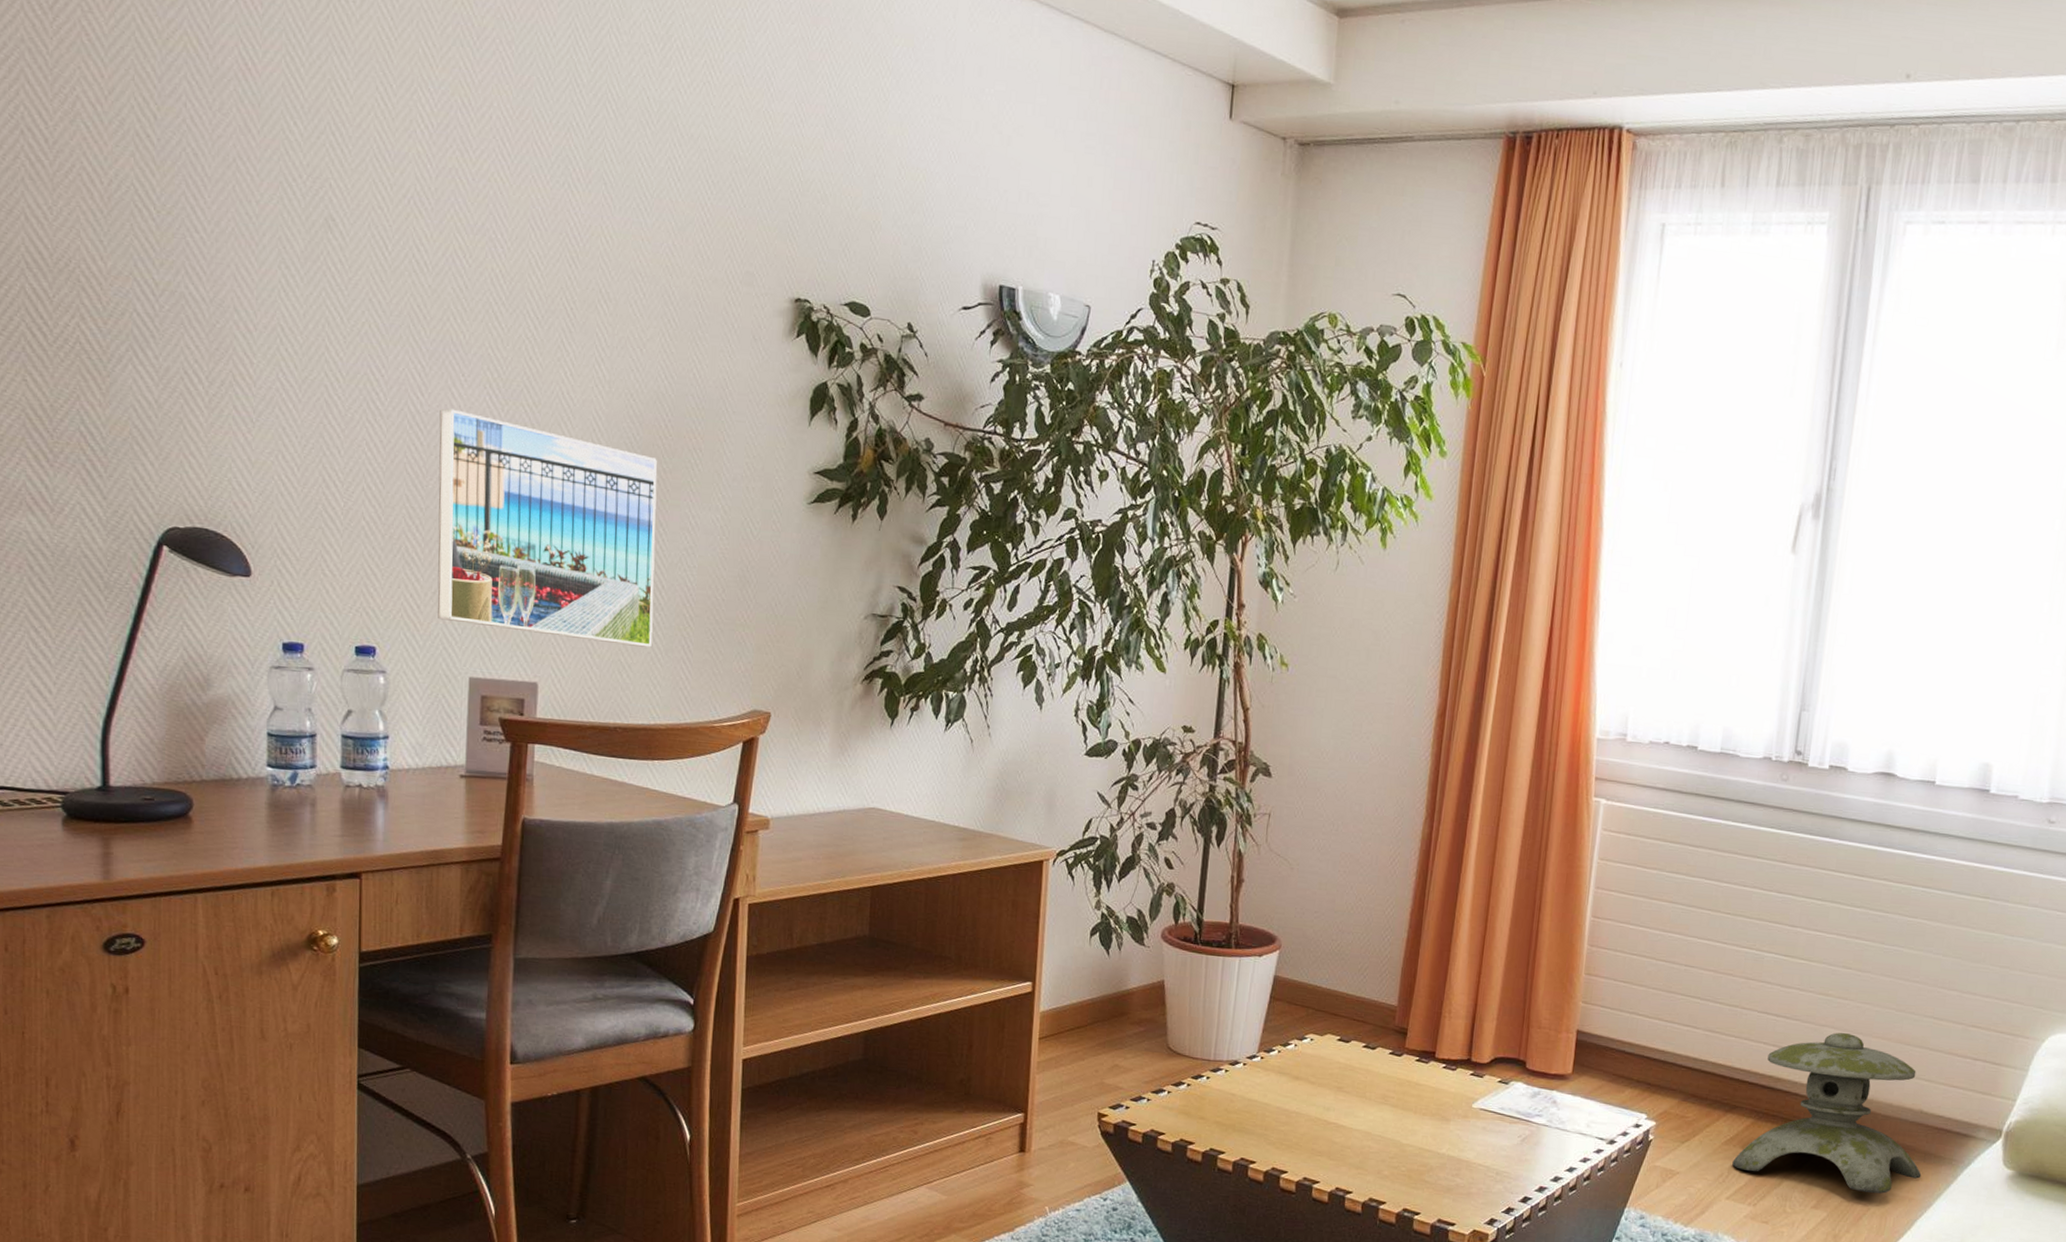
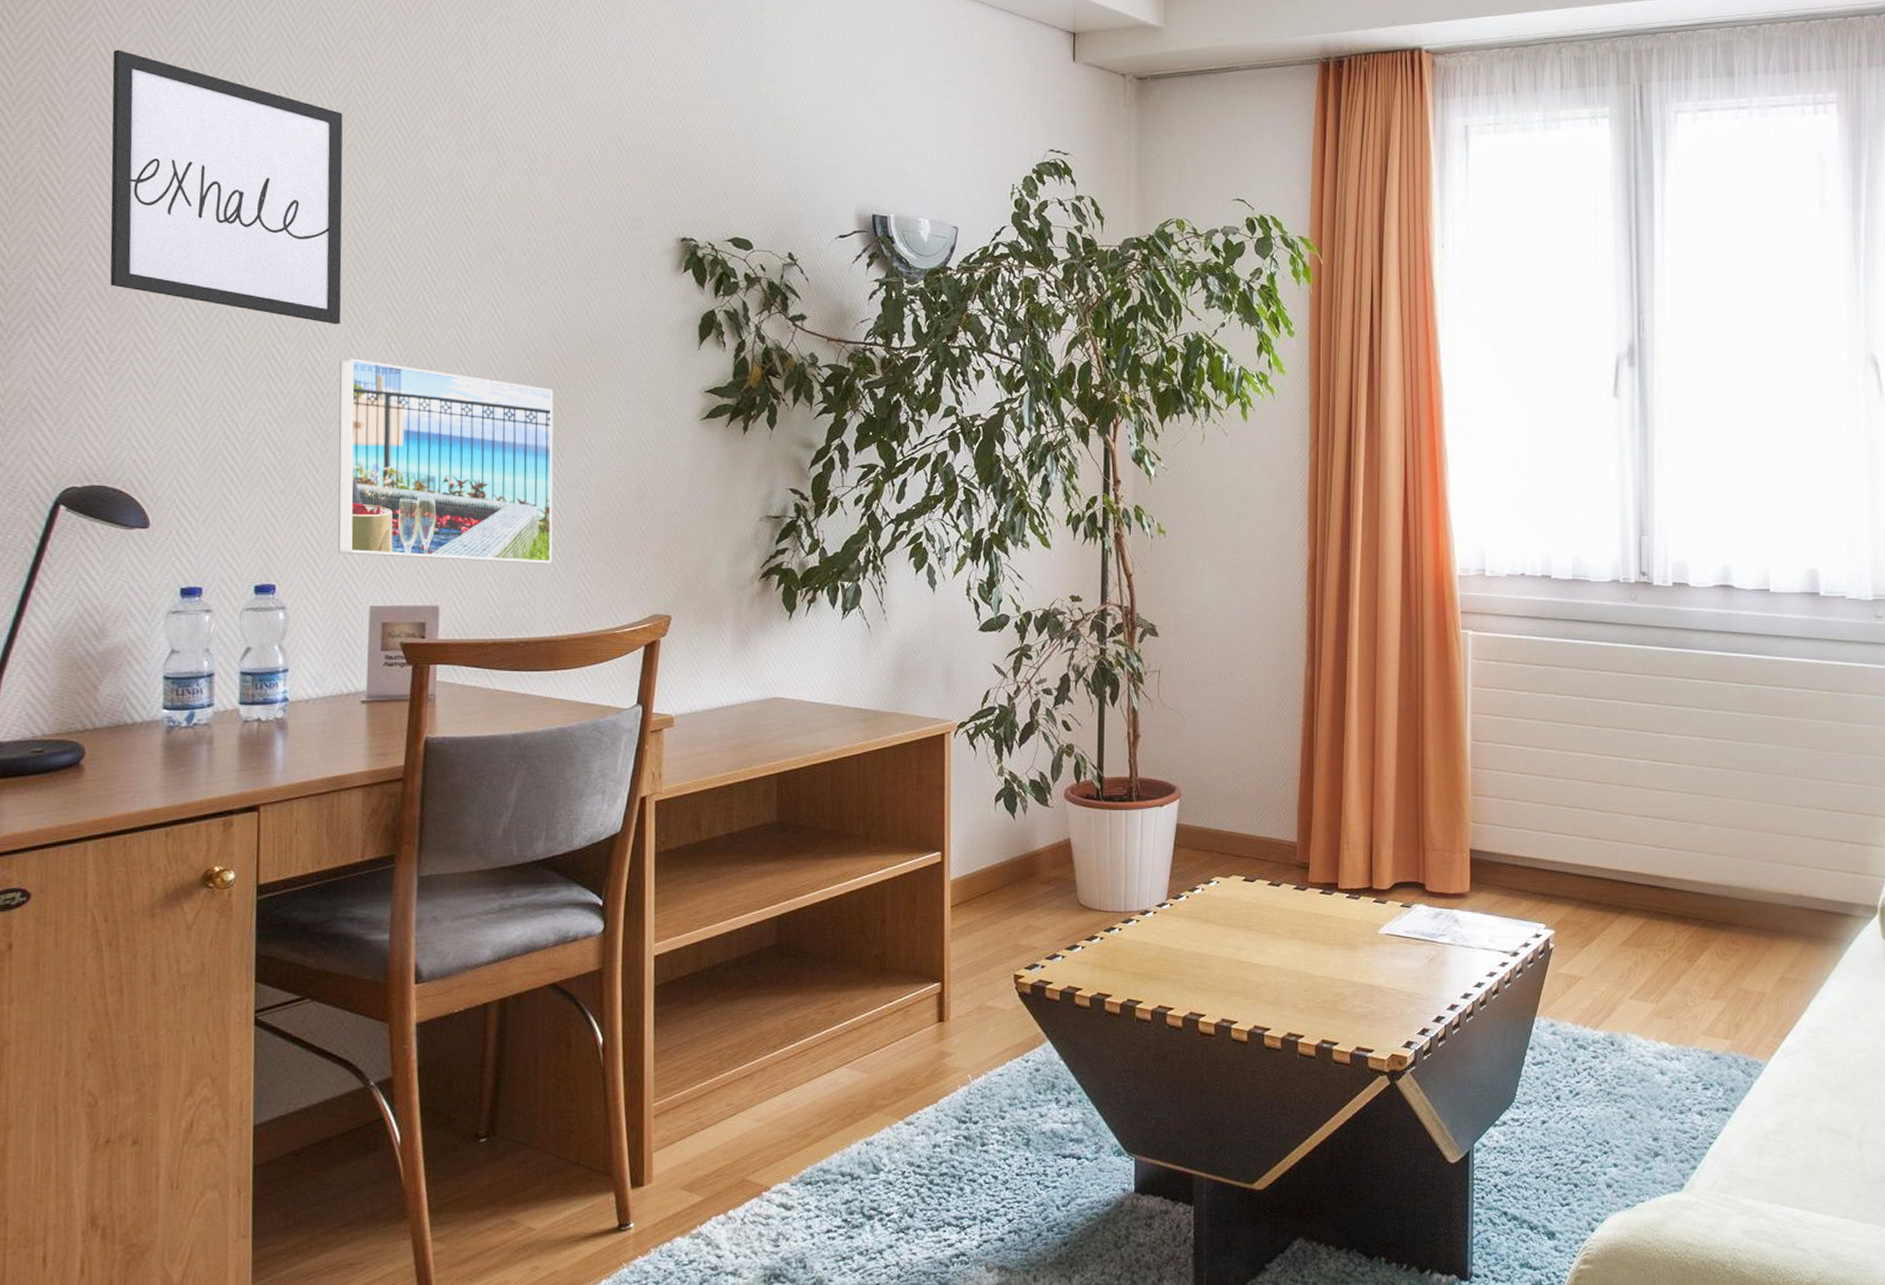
wall art: none [206,43,444,371] -> present [110,49,343,324]
lantern: present [1732,1033,1922,1194] -> none [1631,829,1809,979]

